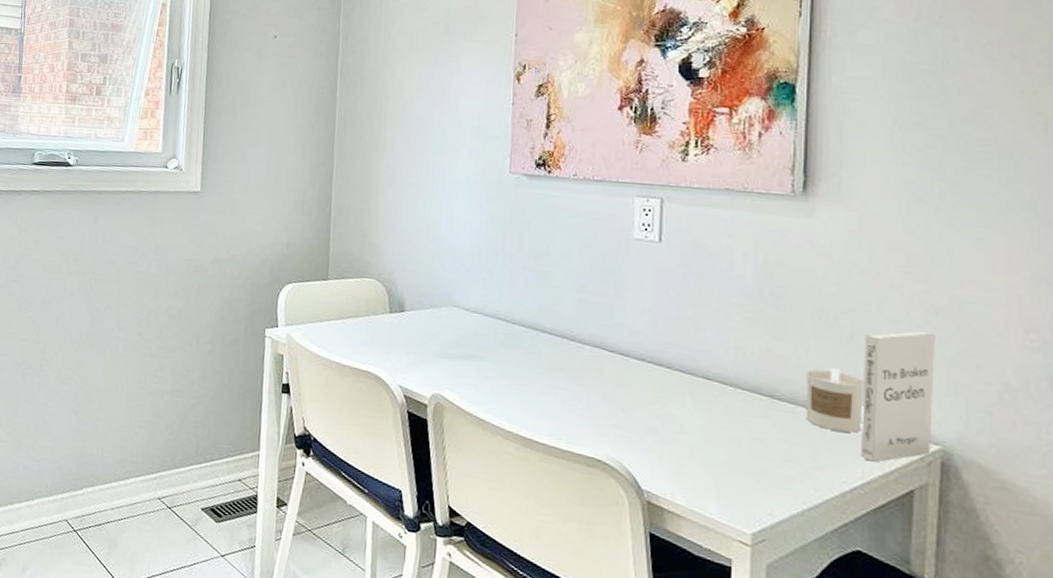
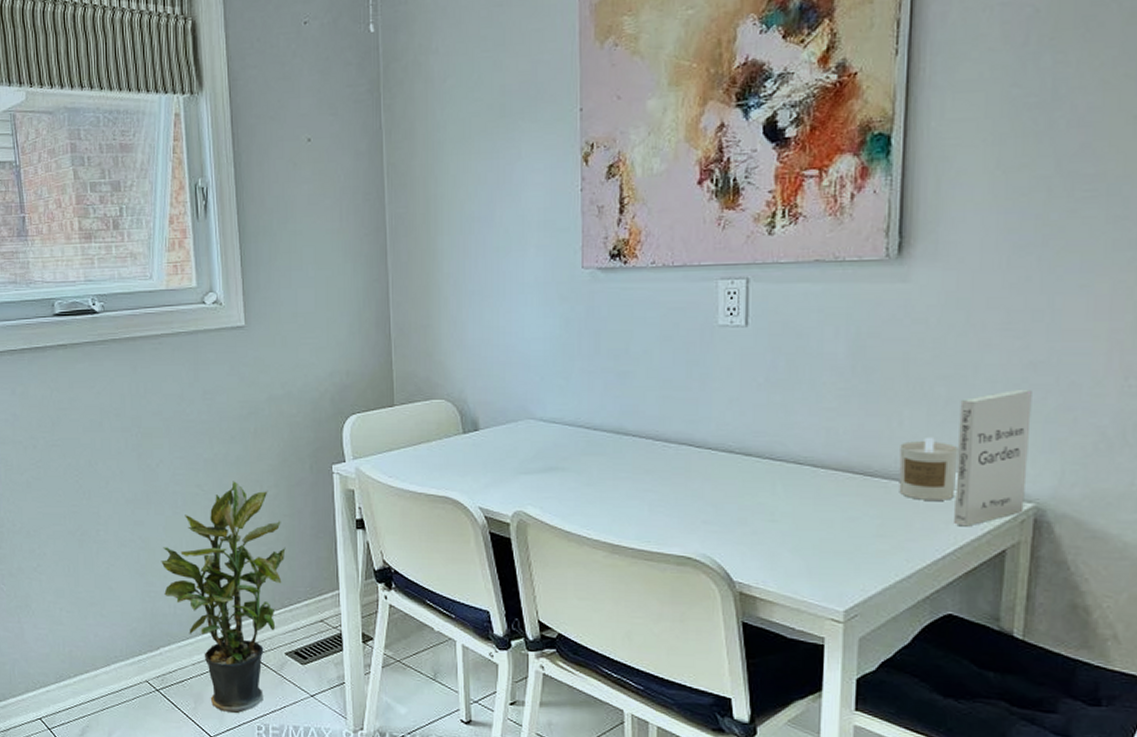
potted plant: none [94,333,214,565] -> present [161,481,286,713]

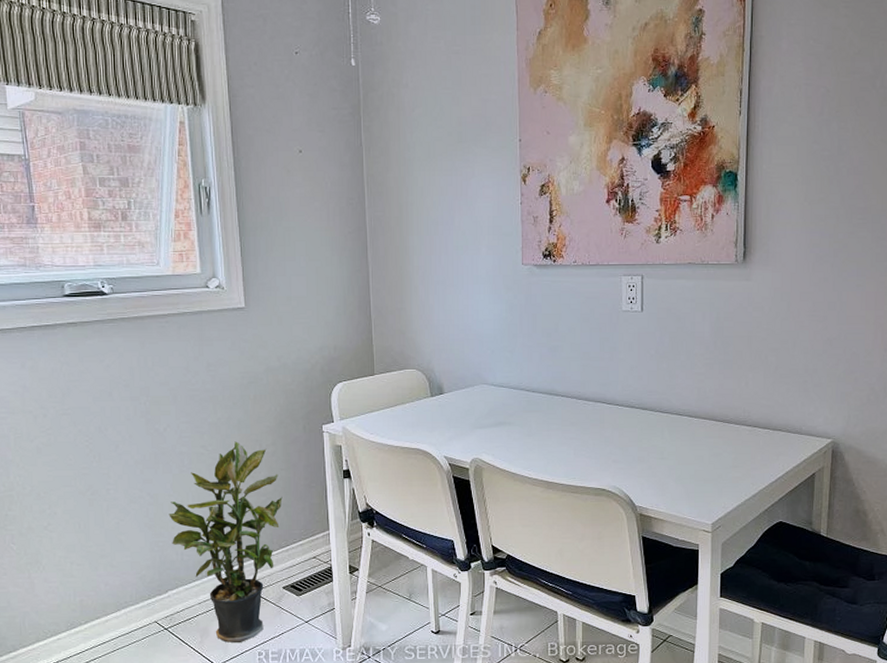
candle: present [899,436,959,500] -> none [746,393,784,439]
book: present [954,388,1032,527] -> none [782,358,829,458]

